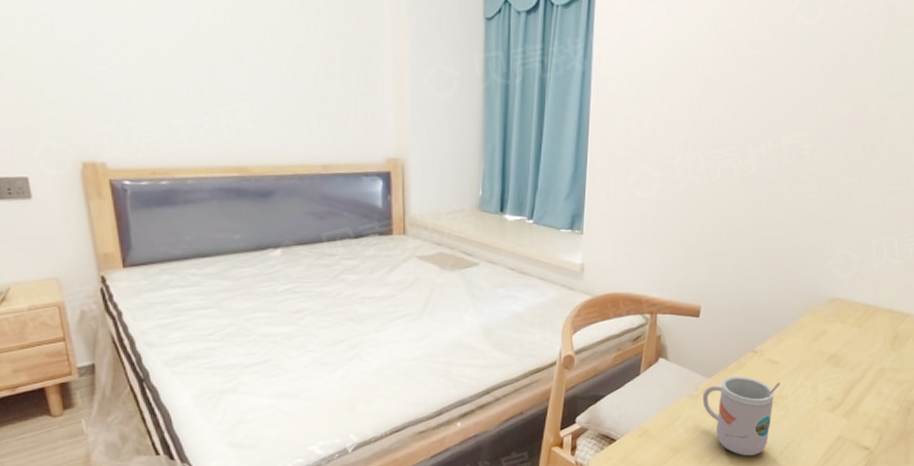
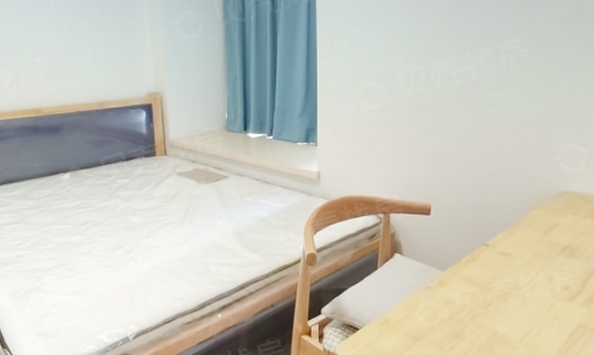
mug: present [702,377,781,456] -> none [438,269,515,344]

